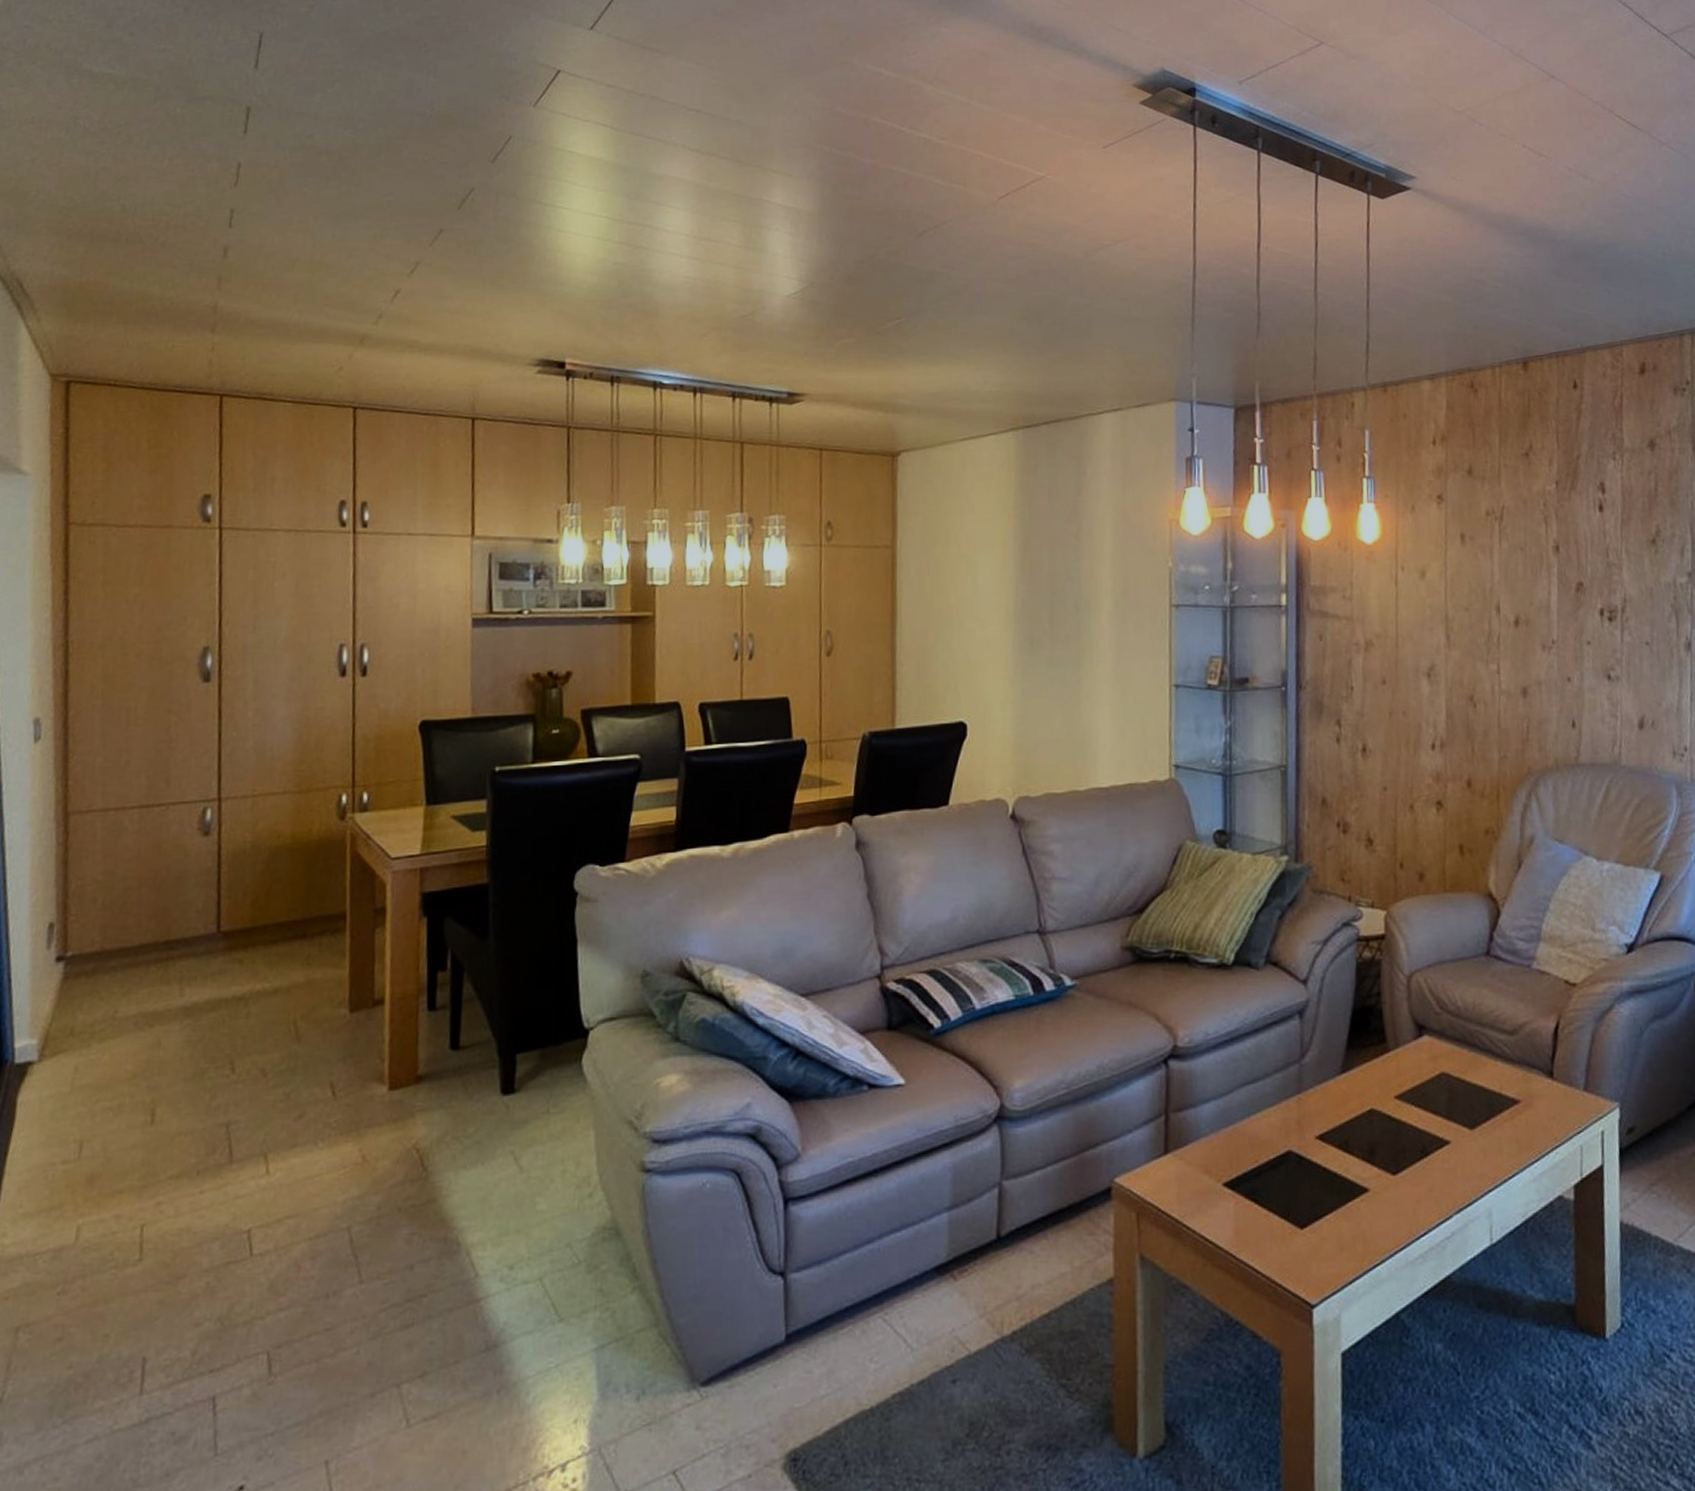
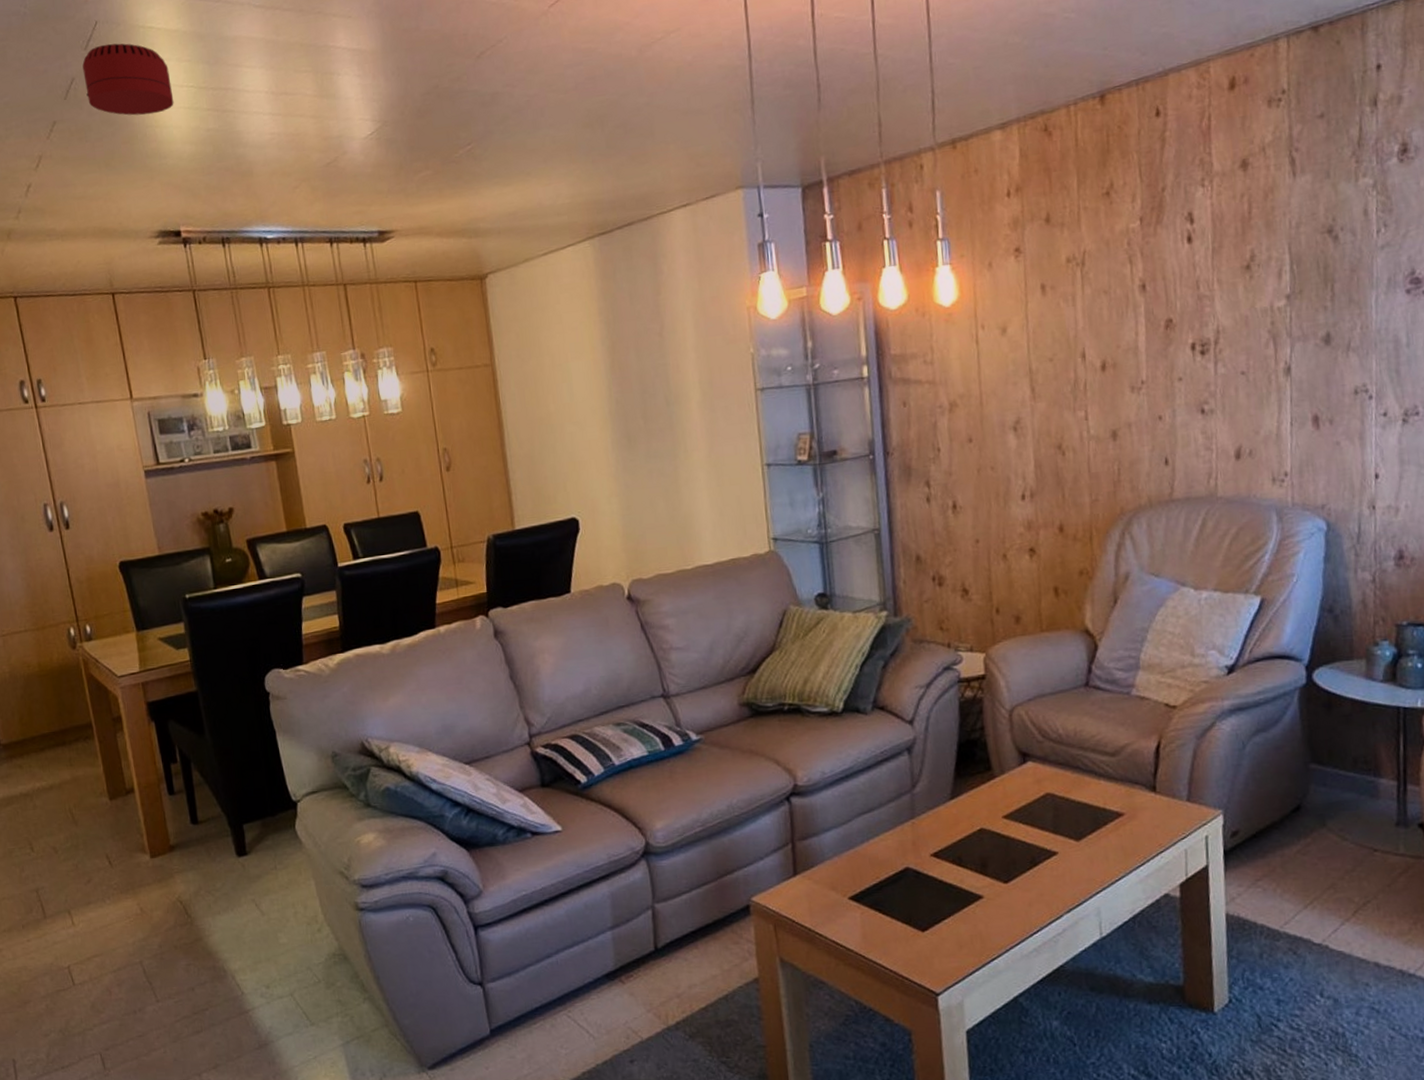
smoke detector: none [484,160,583,238] -> present [82,43,174,116]

